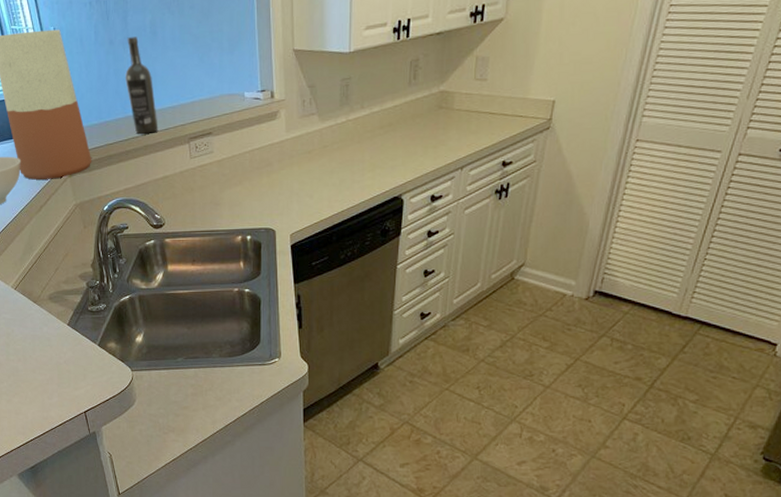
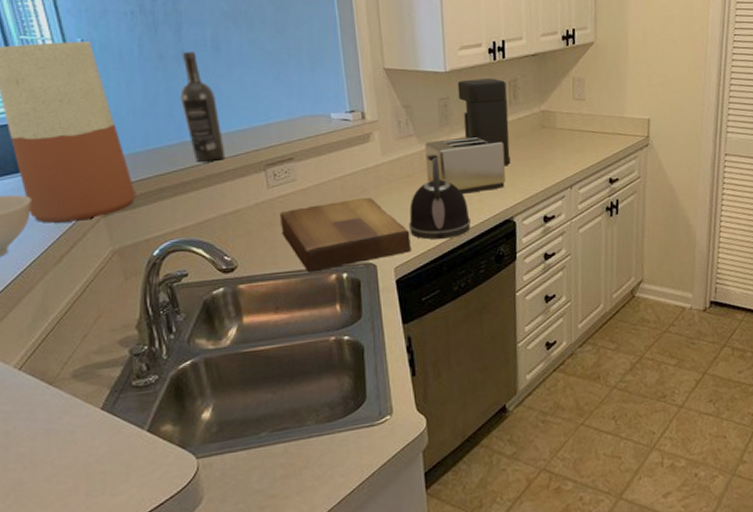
cutting board: none [199,170,306,233] -> present [280,197,411,273]
kettle: none [305,135,362,211] -> present [408,157,472,240]
toaster: none [325,114,399,171] -> present [424,134,506,194]
coffee maker: none [360,58,408,146] -> present [457,78,511,166]

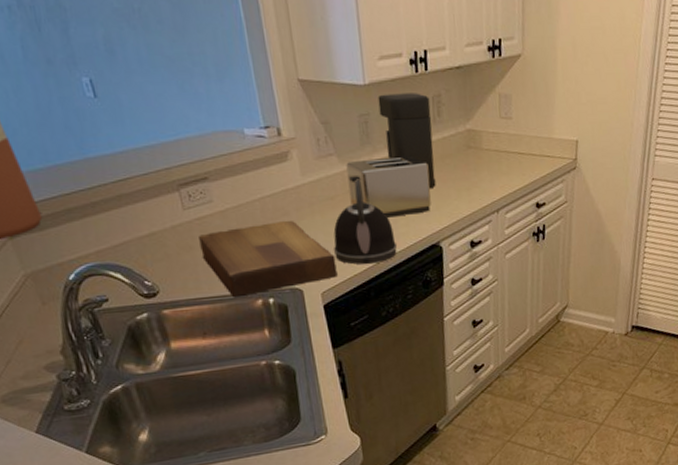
wine bottle: present [180,50,226,162] -> none [72,54,134,181]

